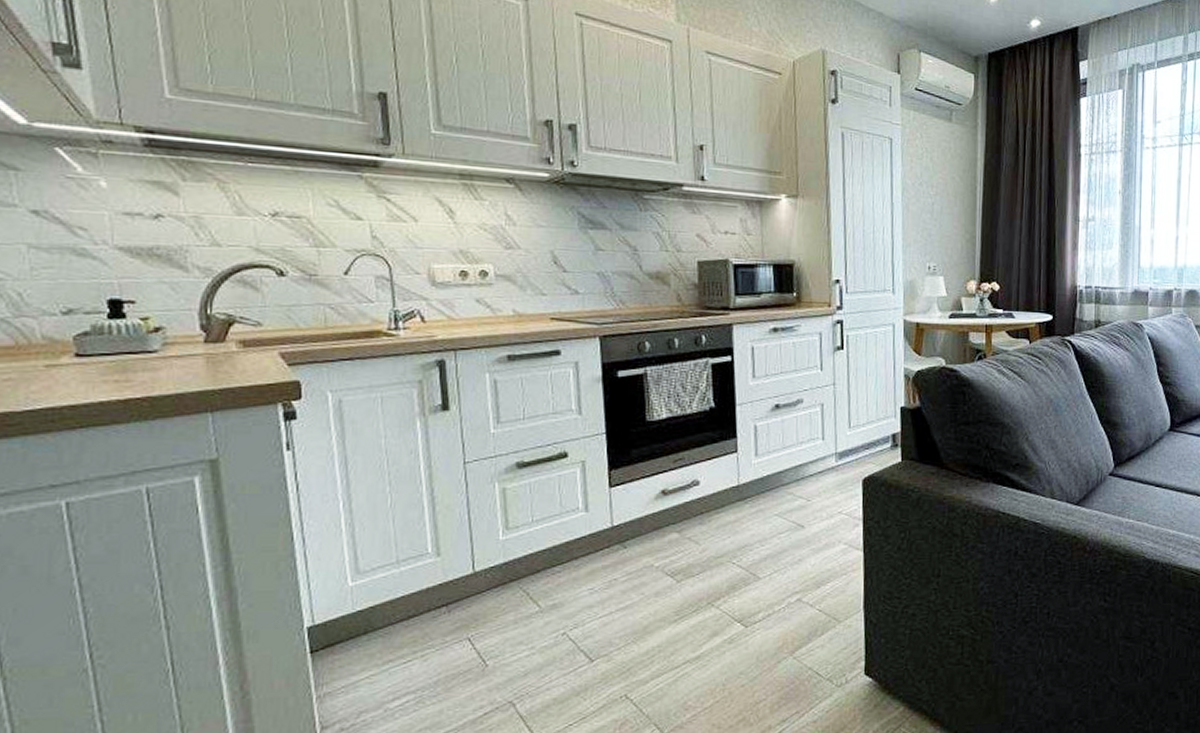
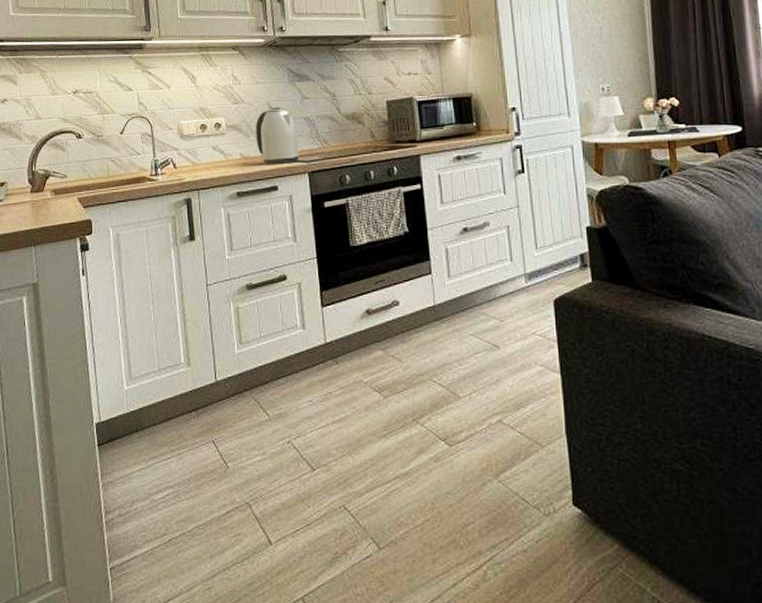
kettle: none [534,256,590,326] -> present [256,106,300,165]

